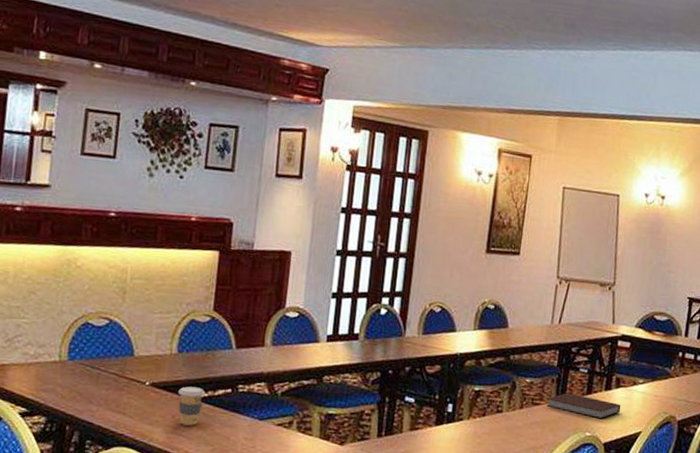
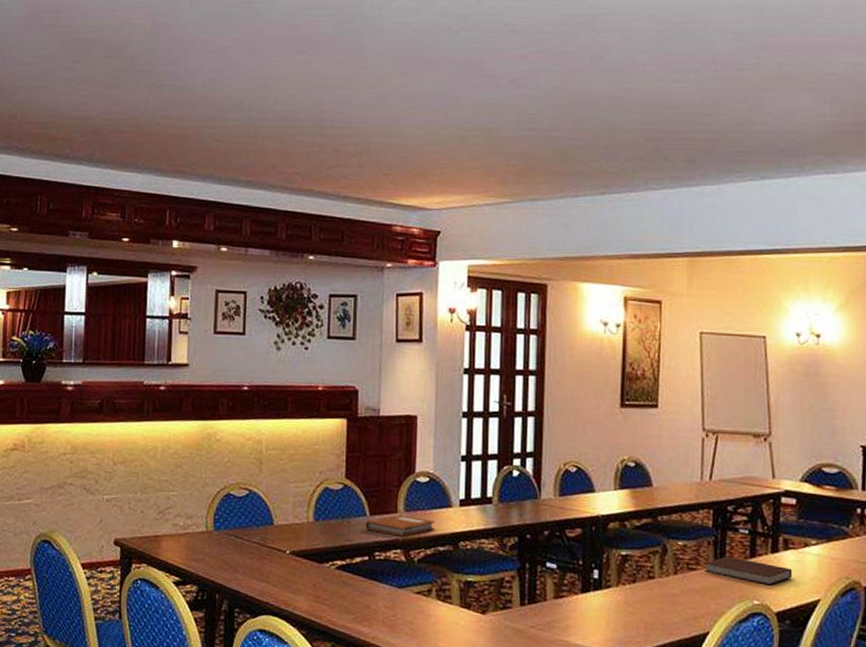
coffee cup: present [178,386,205,426] -> none [317,554,343,594]
notebook: none [230,348,301,370] -> present [365,515,434,537]

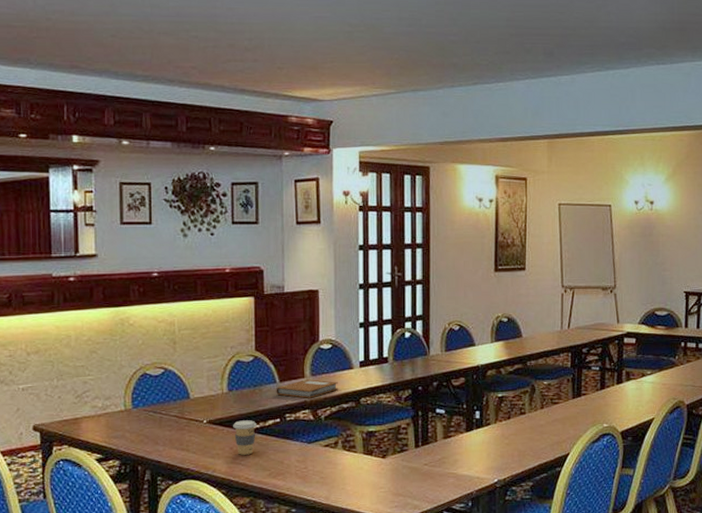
coffee cup: none [317,554,343,594] -> present [233,420,257,455]
notebook: present [705,556,793,586] -> none [565,390,633,411]

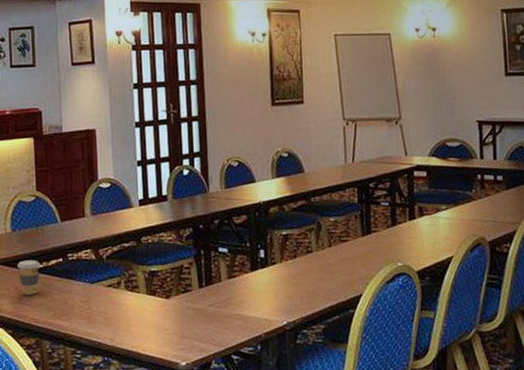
notebook: present [276,379,338,398] -> none [57,218,119,238]

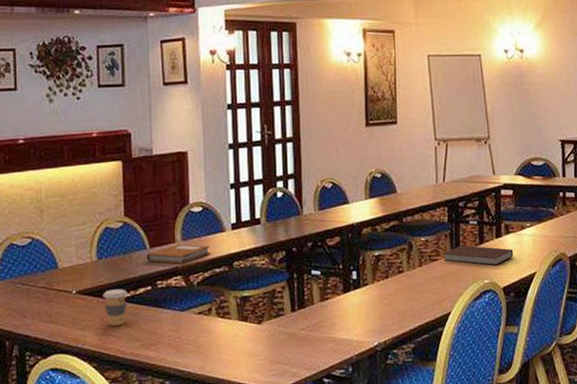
notebook: none [57,218,119,238] -> present [146,244,210,264]
notebook: none [354,227,429,249] -> present [444,245,514,266]

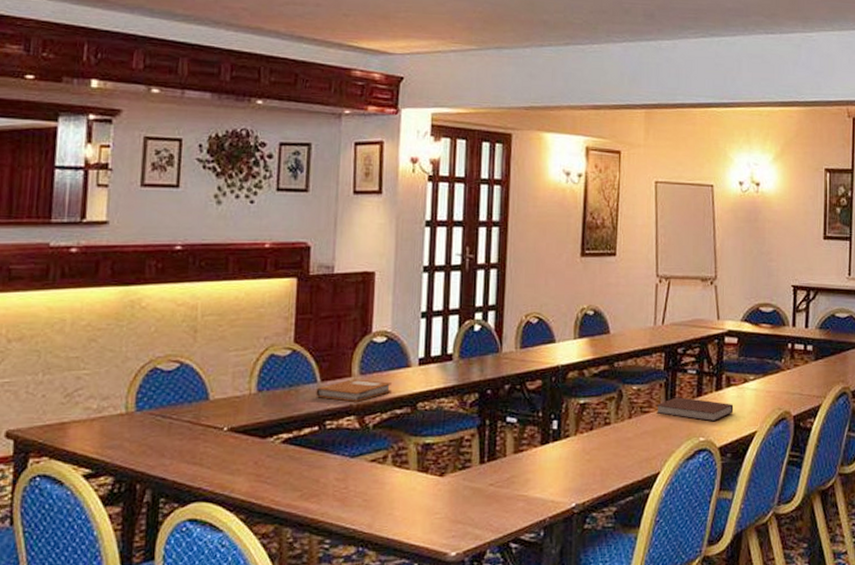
coffee cup: present [103,289,128,326] -> none [260,428,290,471]

